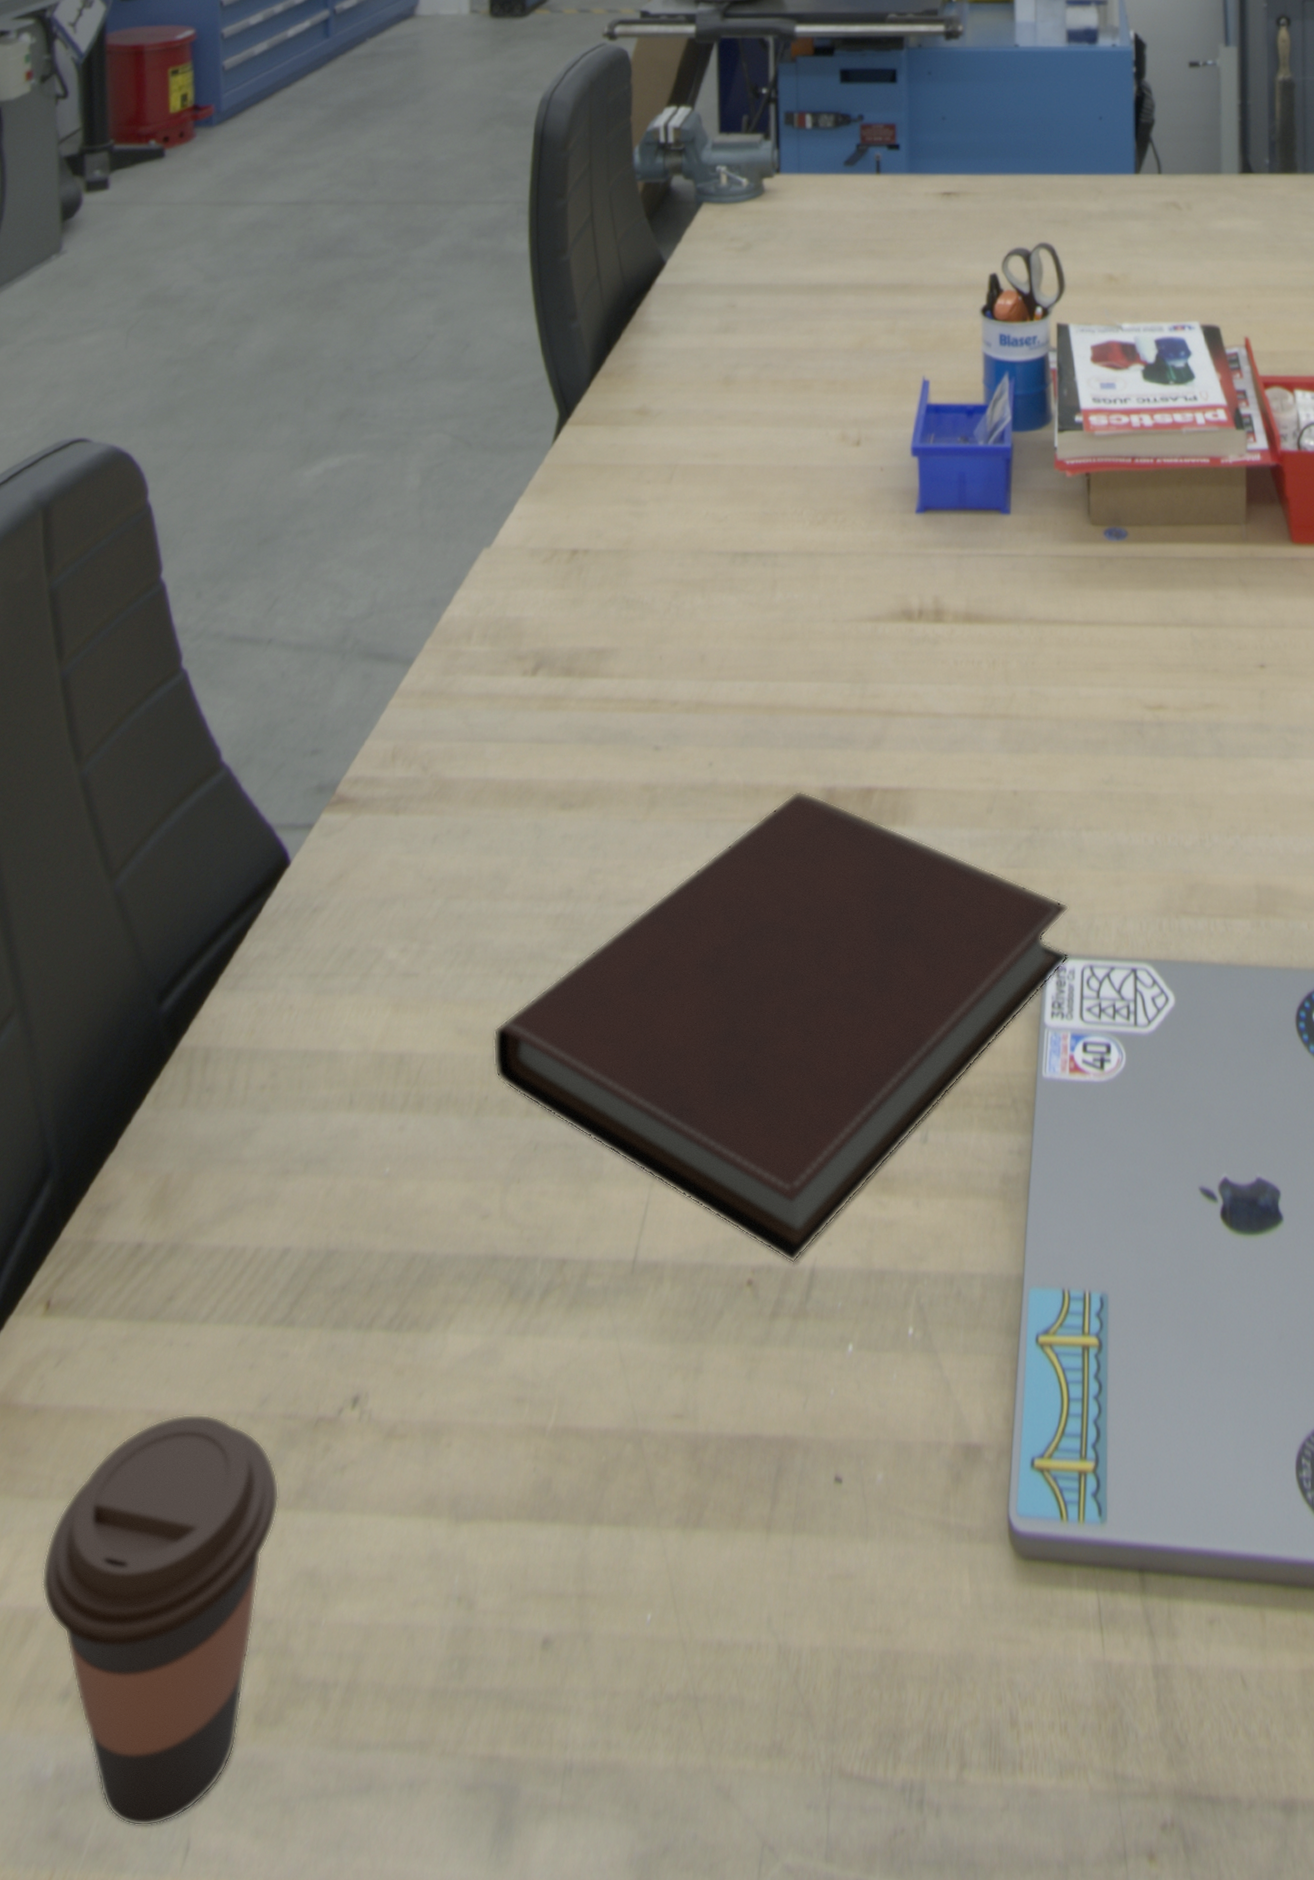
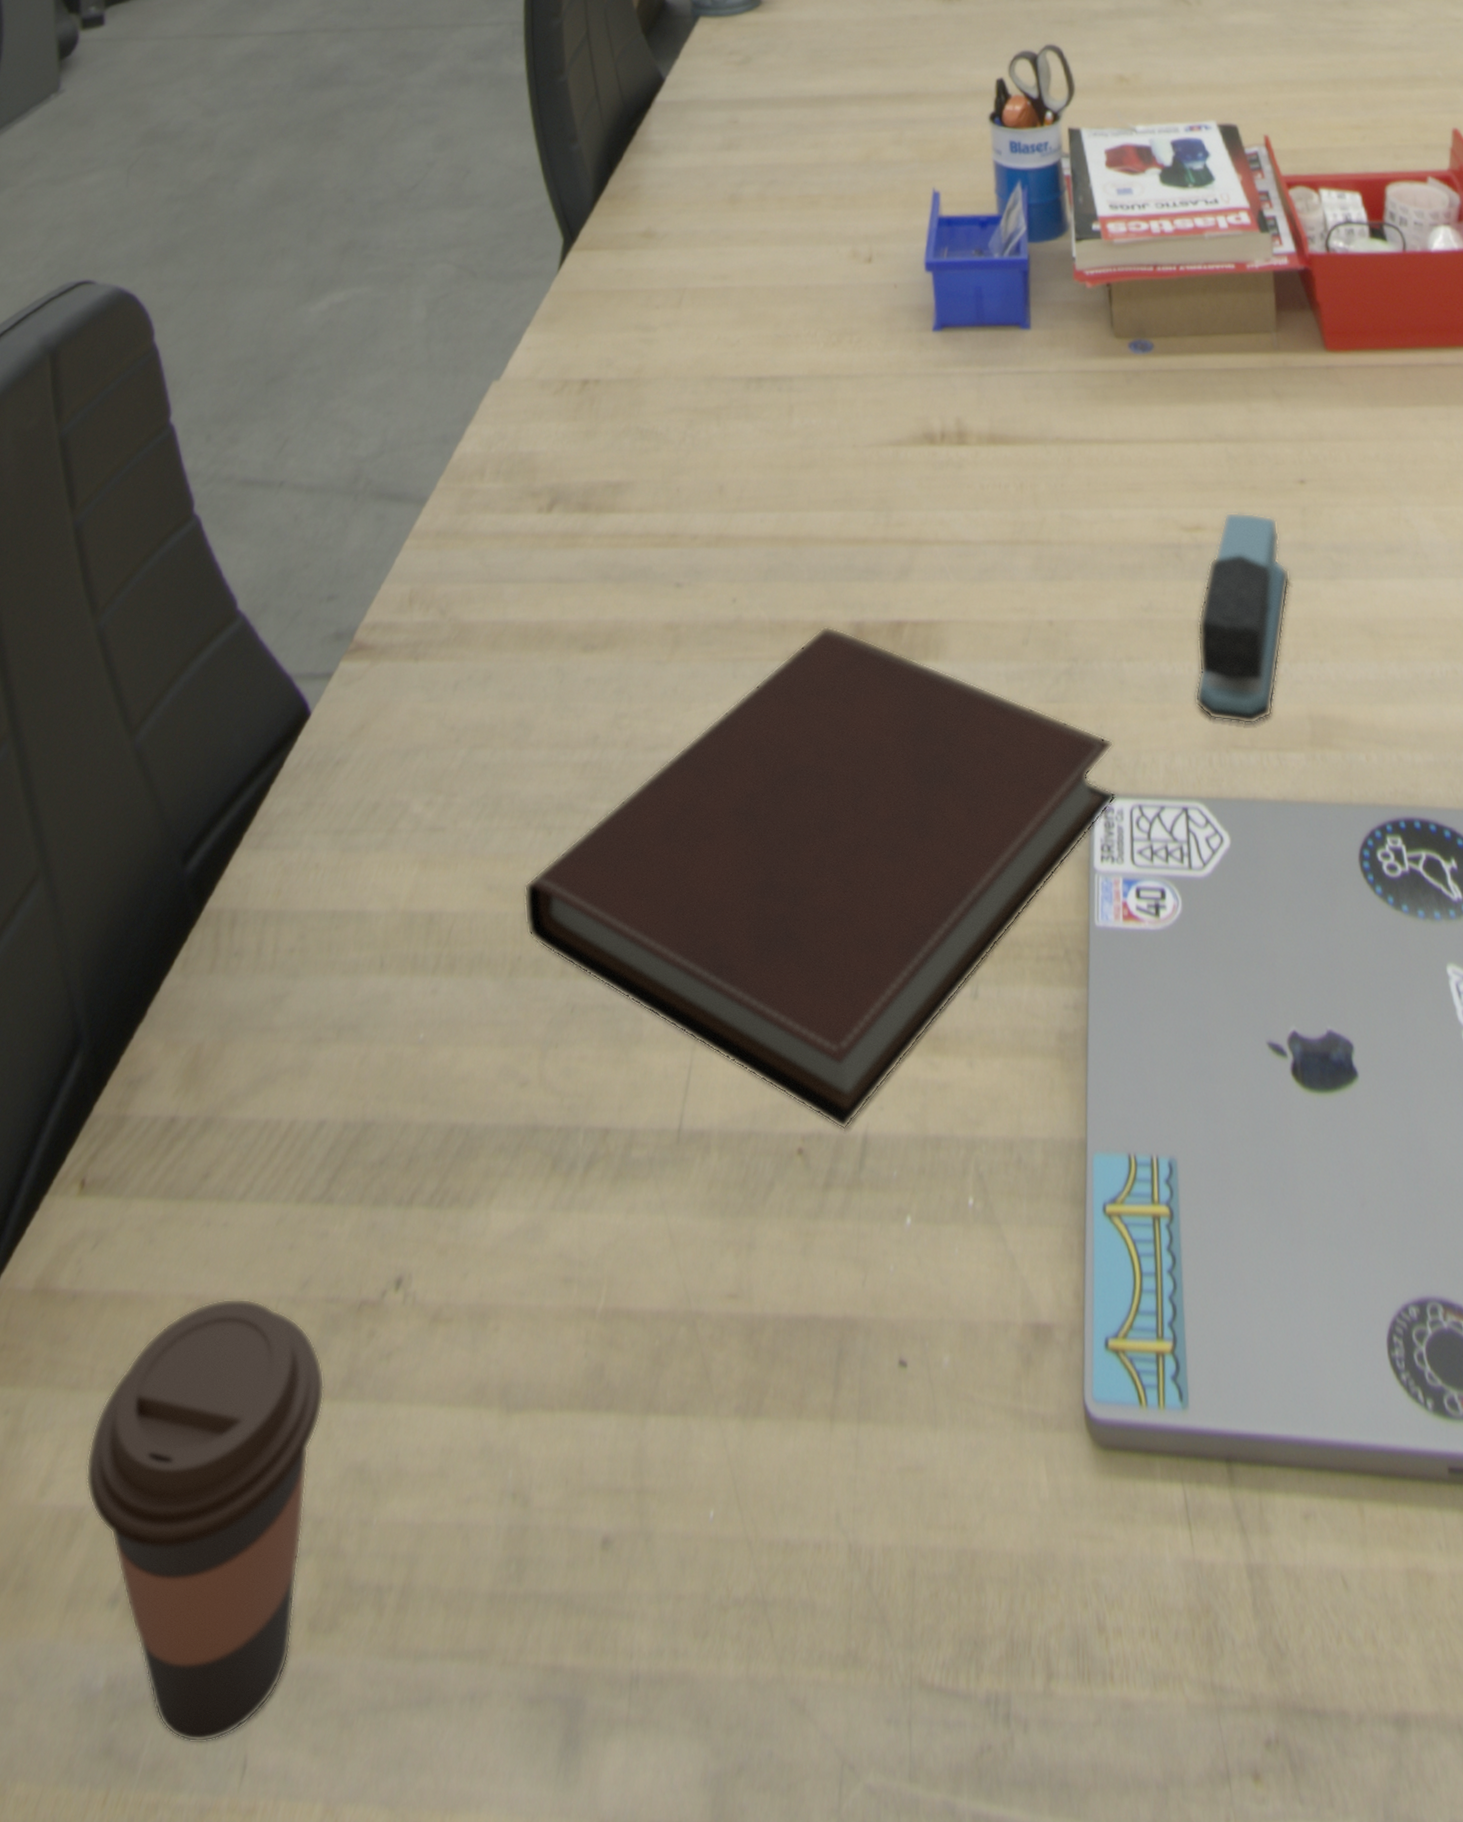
stapler: none [1149,693,1246,892] -> present [1194,512,1291,725]

